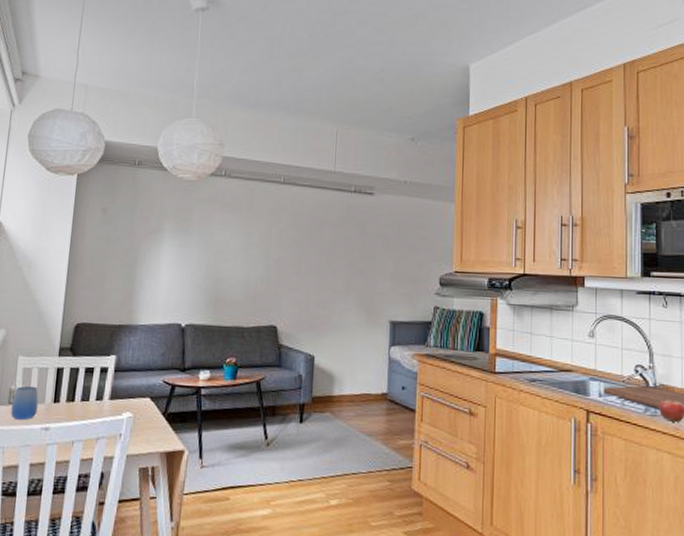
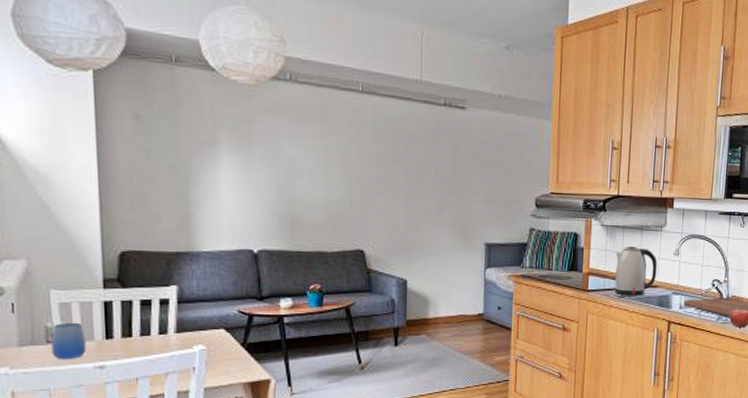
kettle: none [524,326,570,380] -> present [614,246,657,296]

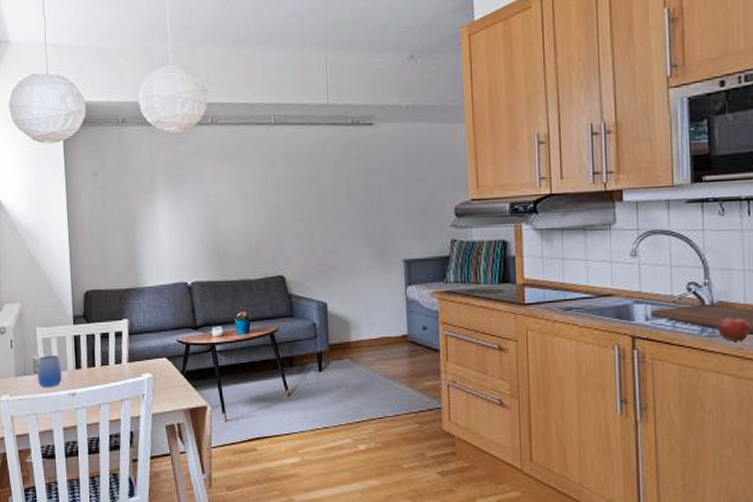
kettle: present [614,246,657,296] -> none [556,249,610,308]

